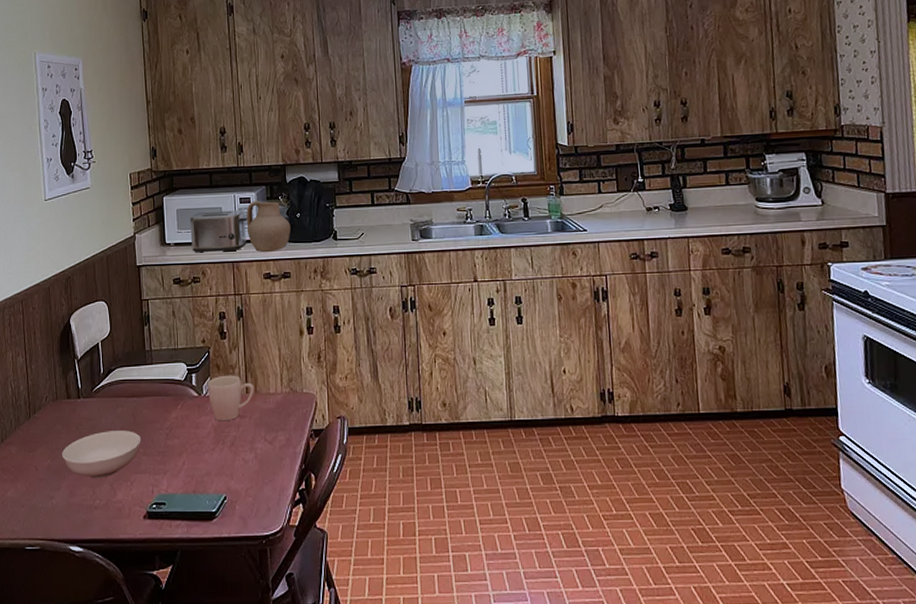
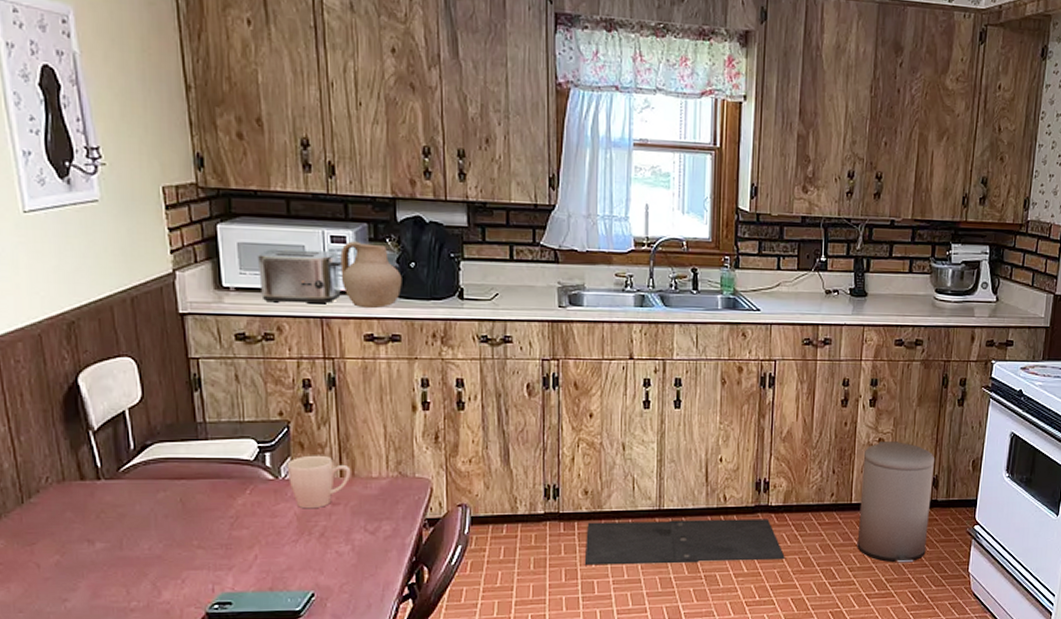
bowl: present [62,431,141,479] -> none [77,519,195,577]
door mat: none [446,429,638,475] -> present [584,519,785,566]
pedal bin: none [705,349,789,477] -> present [857,441,936,563]

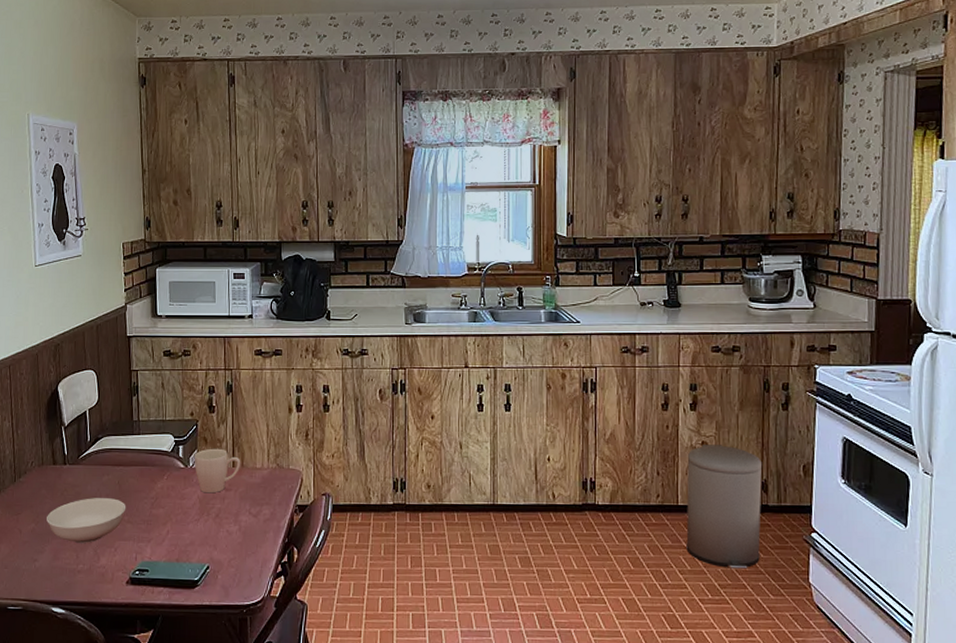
bowl: none [77,519,195,577] -> present [47,498,126,544]
toaster: present [257,249,342,304] -> none [181,285,241,327]
ceramic pitcher: present [340,241,402,309] -> none [239,277,284,329]
door mat: present [584,519,785,566] -> none [427,514,614,559]

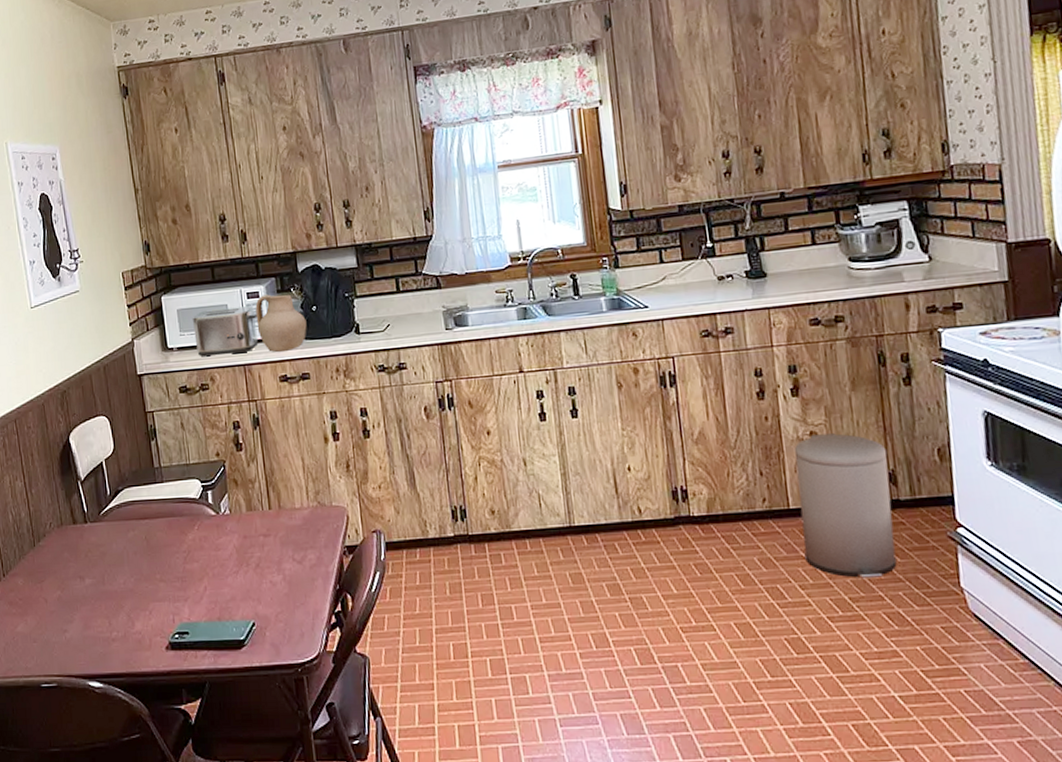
bowl: present [47,498,126,544] -> none [72,556,157,609]
toaster: none [181,285,241,327] -> present [192,306,259,357]
mug: present [194,448,241,494] -> none [225,490,278,542]
ceramic pitcher: none [239,277,284,329] -> present [255,294,307,353]

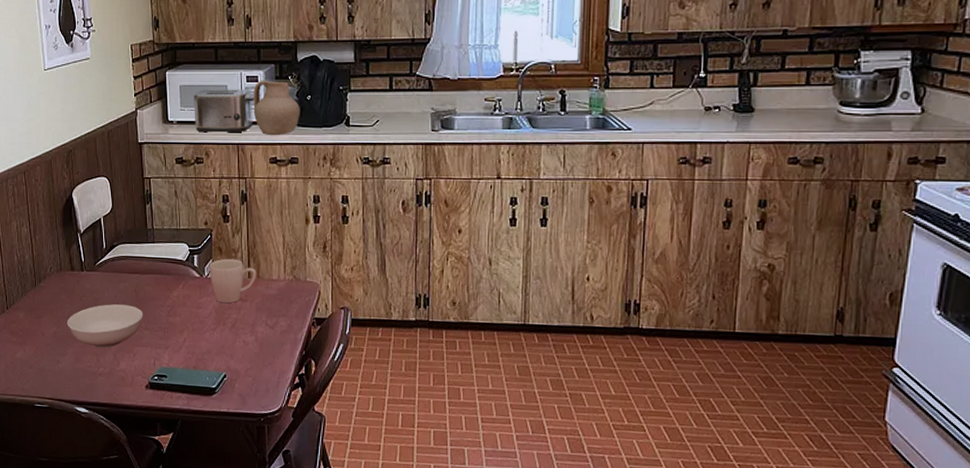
bowl: none [72,556,157,609] -> present [67,304,143,348]
mug: none [225,490,278,542] -> present [209,258,257,304]
pedal bin: present [794,433,897,578] -> none [741,267,840,403]

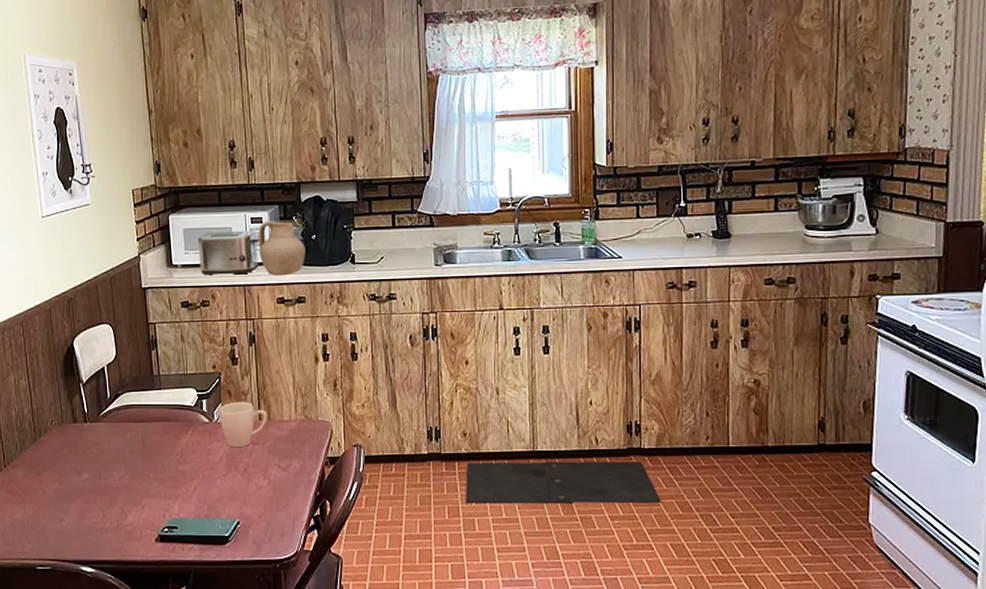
bowl: present [67,304,143,348] -> none [70,455,151,502]
door mat: none [451,332,657,386] -> present [465,461,661,505]

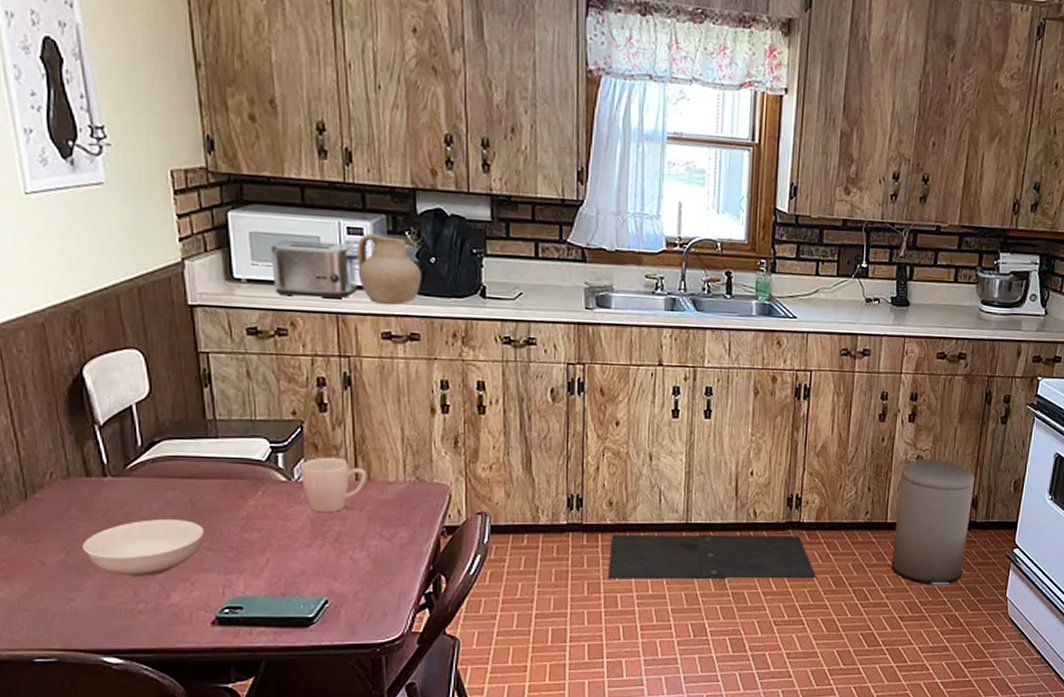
bowl: none [70,455,151,502] -> present [83,519,205,578]
pedal bin: none [738,383,820,511] -> present [891,459,976,585]

